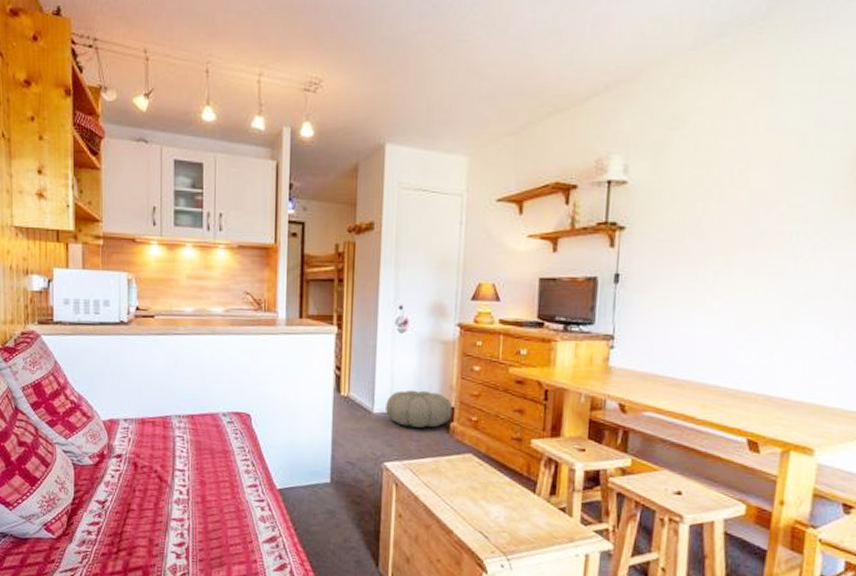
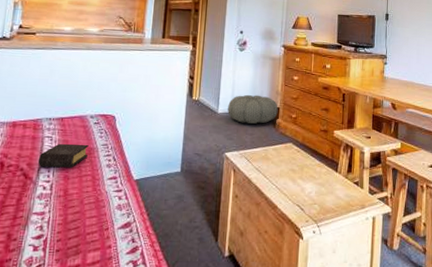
book: none [171,444,224,473] -> present [37,143,89,168]

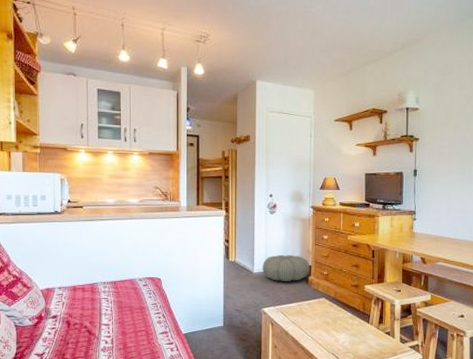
book: present [37,143,89,168] -> none [98,304,140,325]

